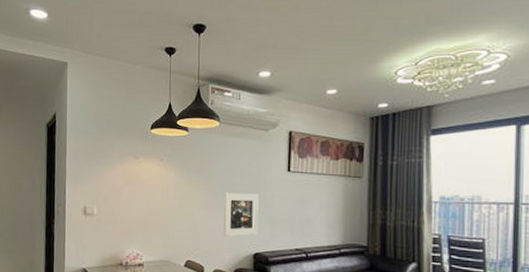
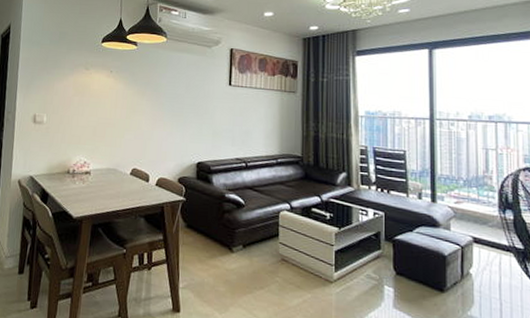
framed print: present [223,192,259,237] -> none [168,104,202,146]

